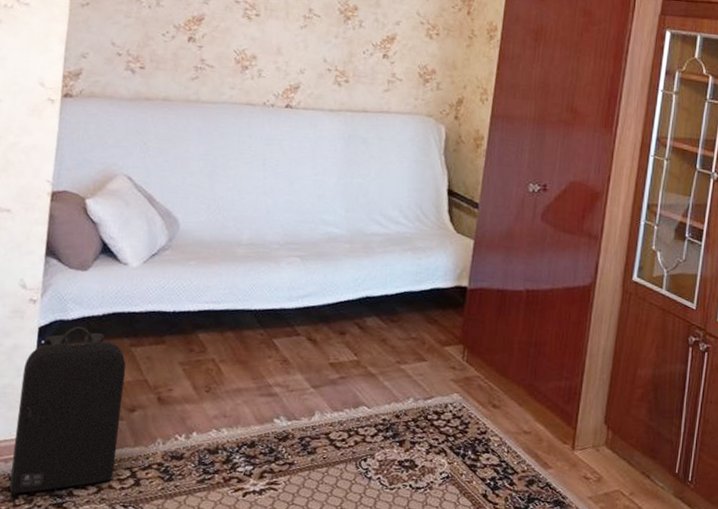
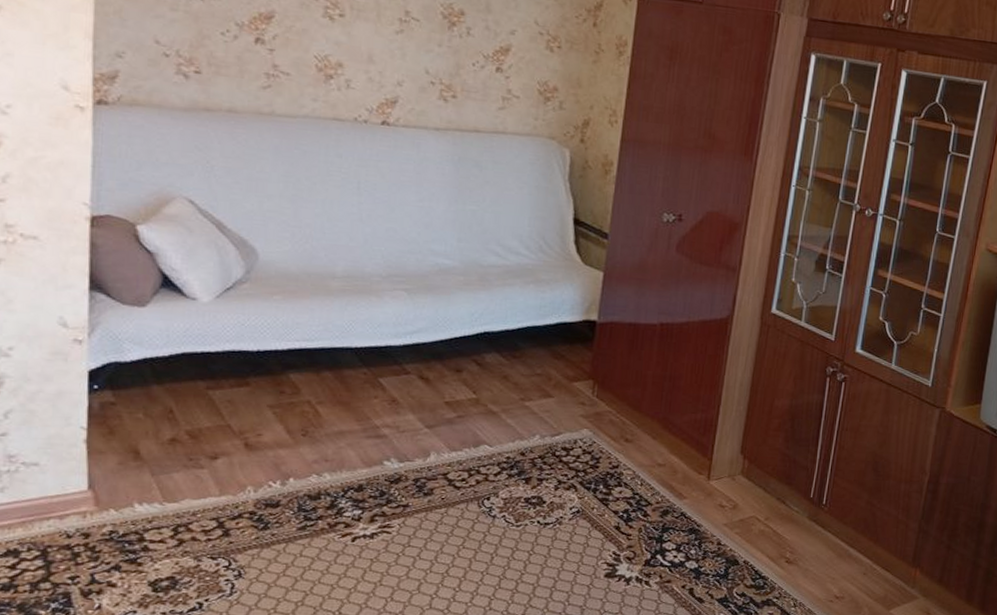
backpack: present [9,326,126,494] -> none [67,368,203,552]

